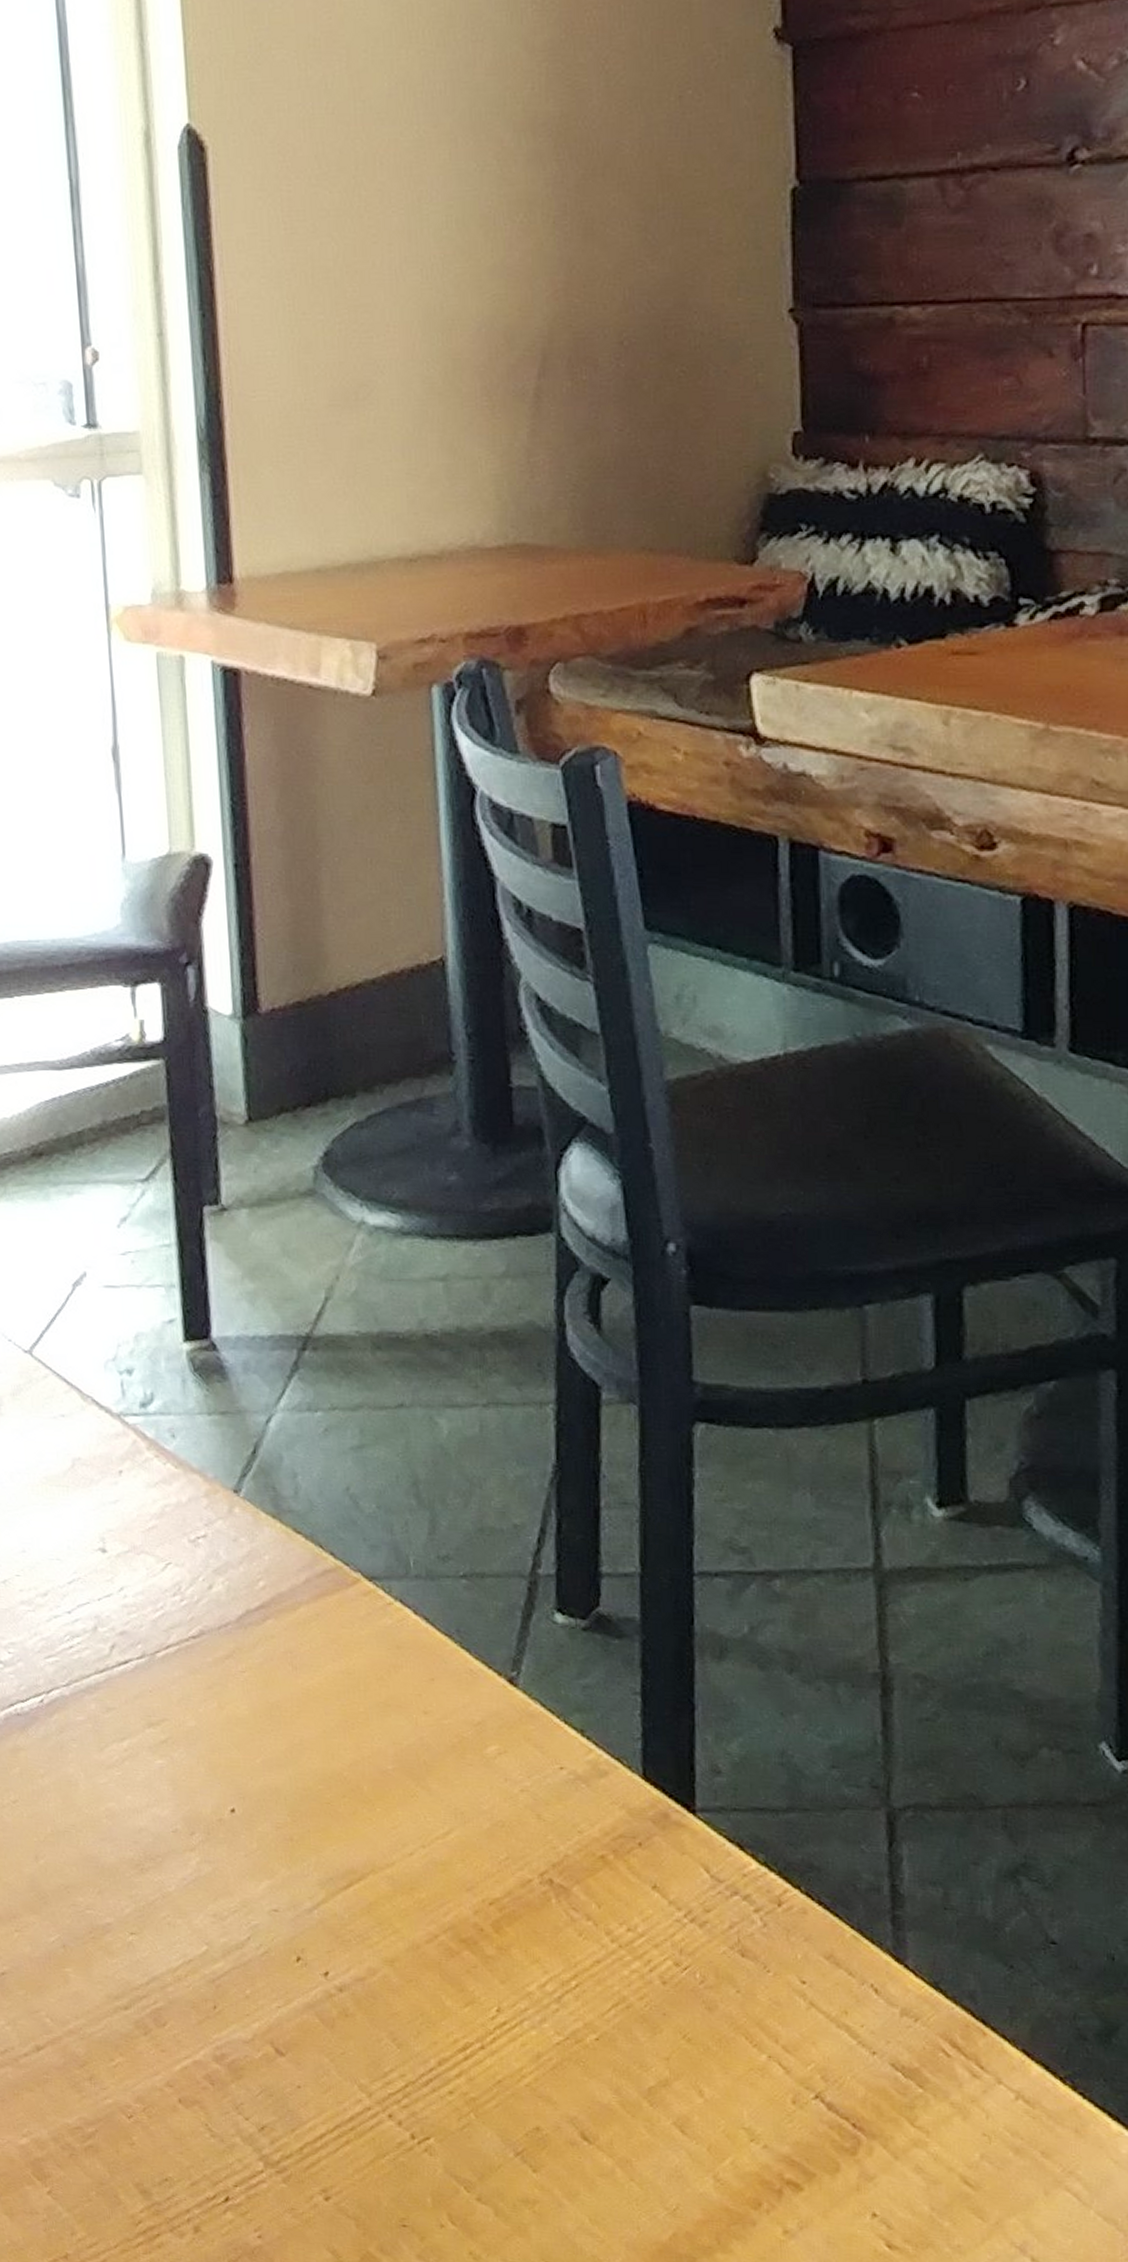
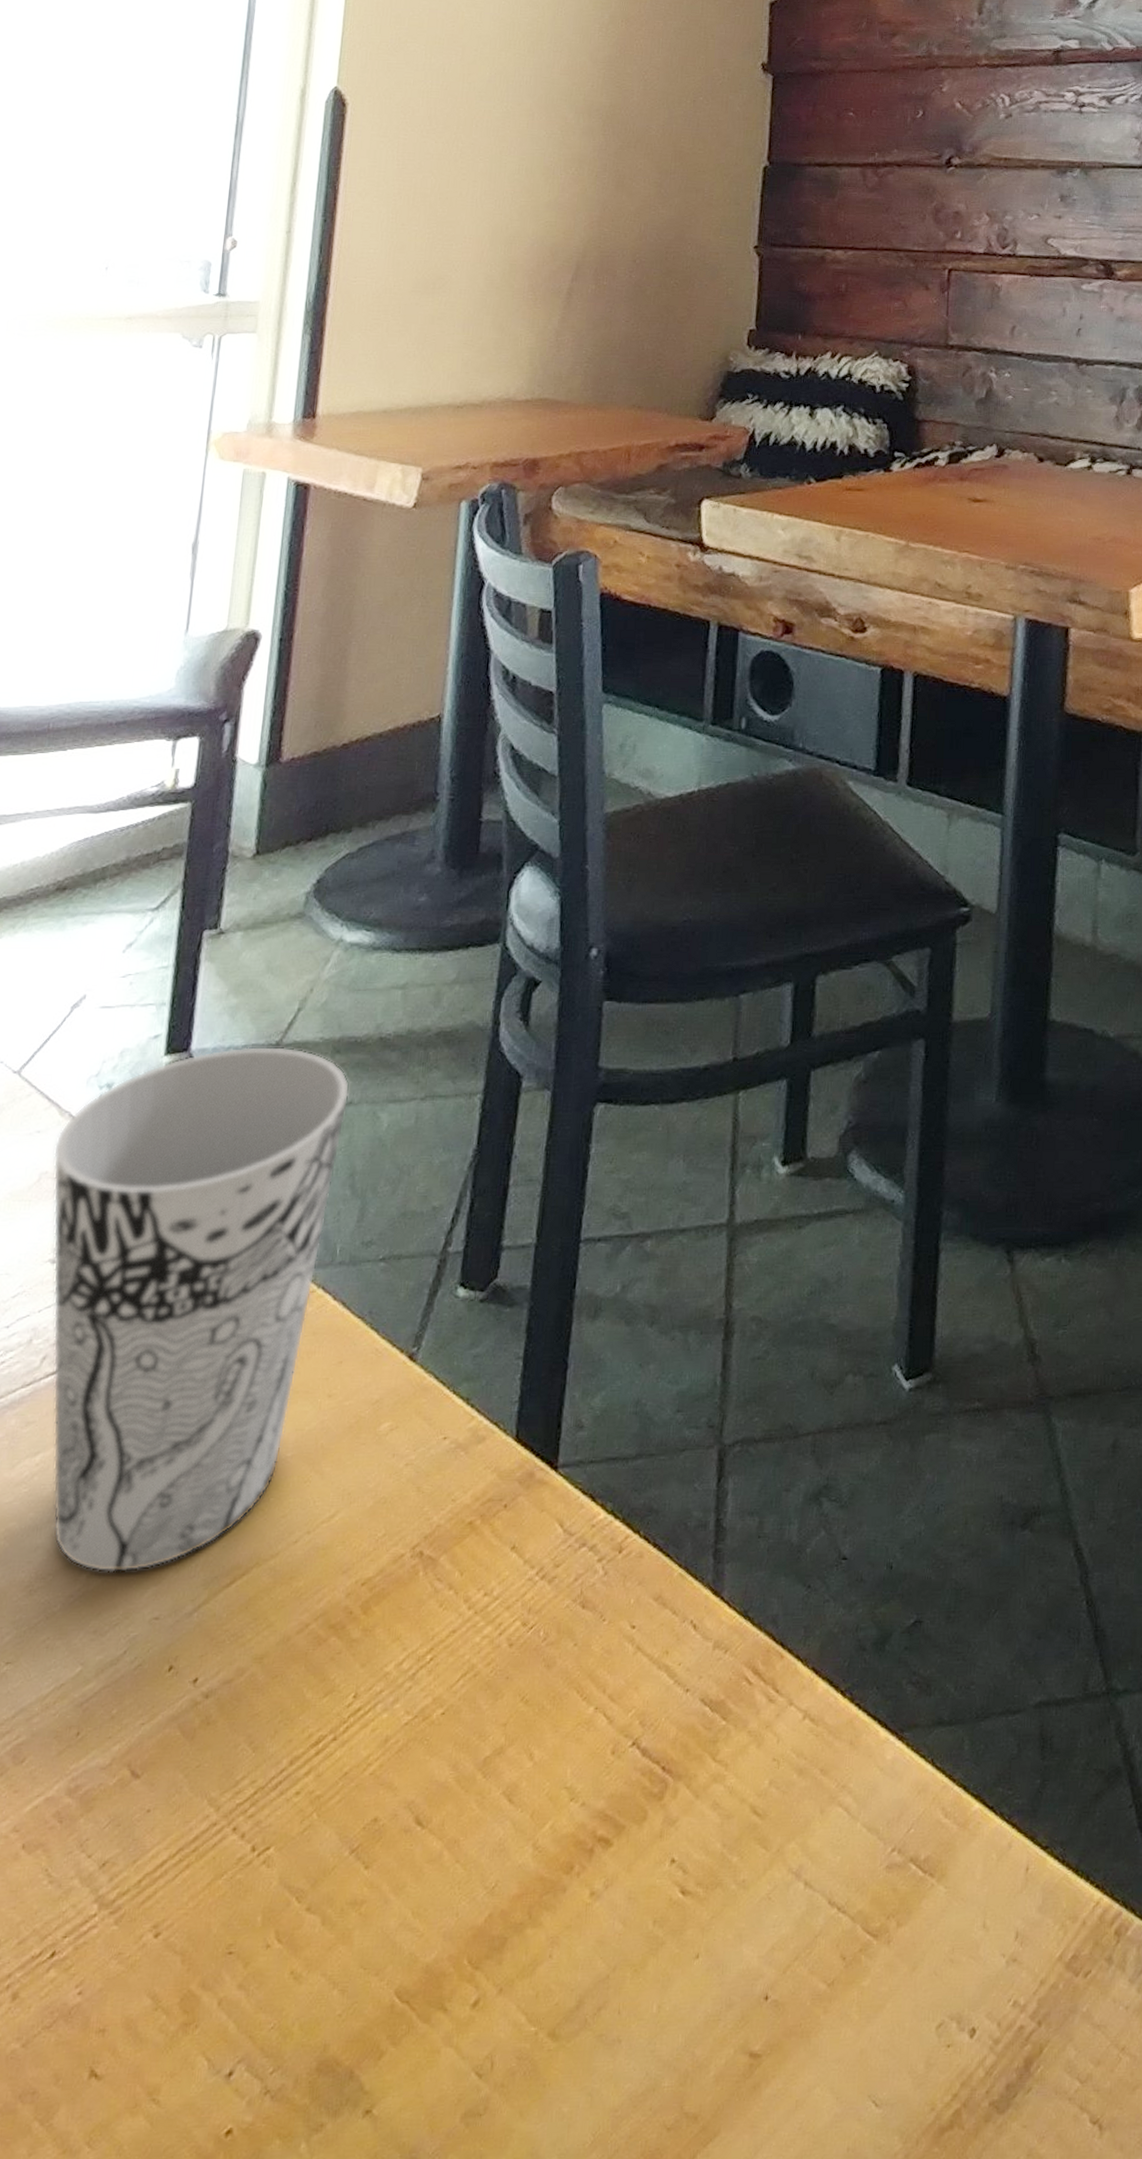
cup: none [82,1336,399,1864] -> present [53,1046,350,1573]

